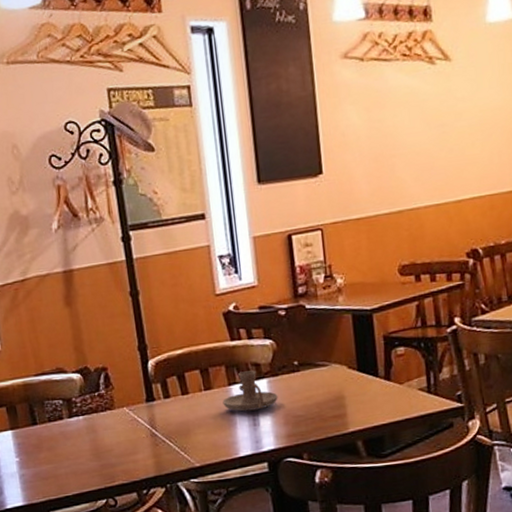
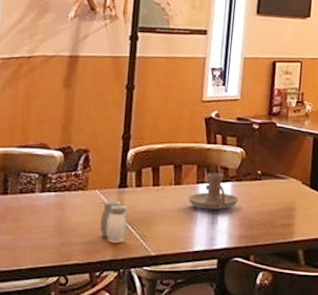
salt and pepper shaker: none [135,415,165,459] -> present [100,200,128,243]

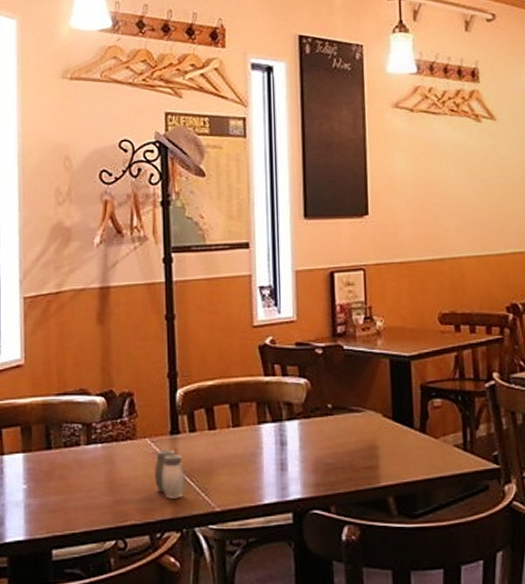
candle holder: present [188,173,238,210] -> none [250,410,309,454]

